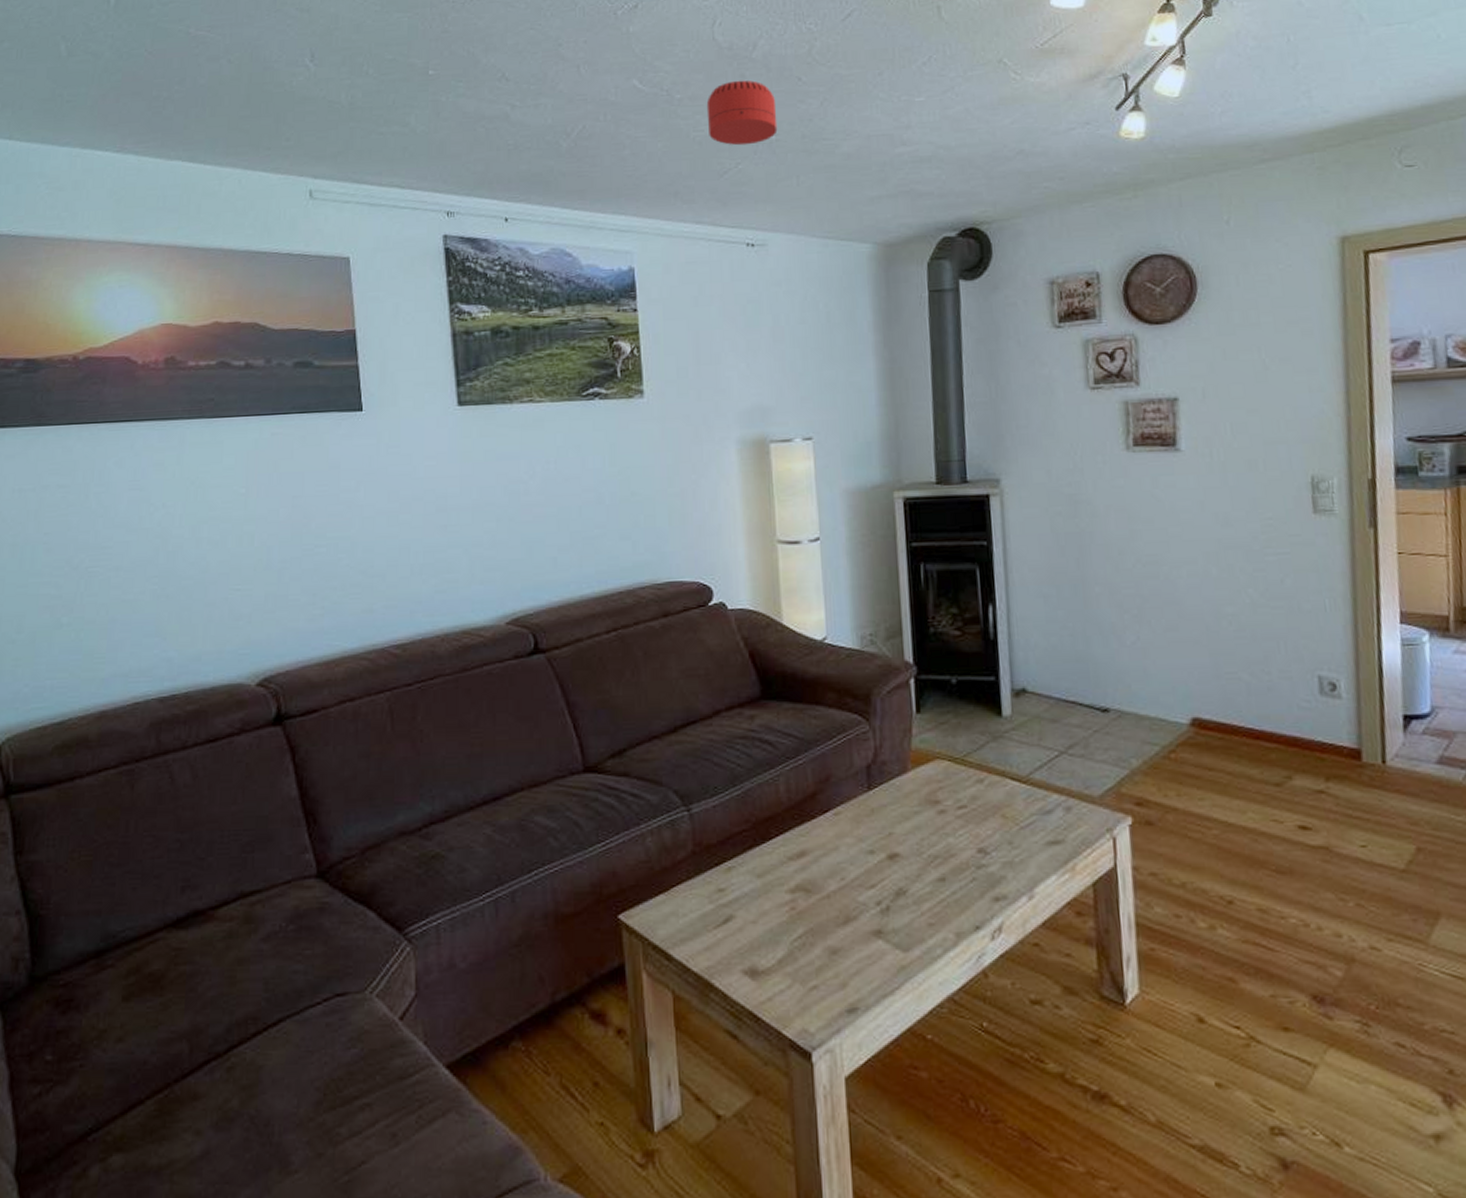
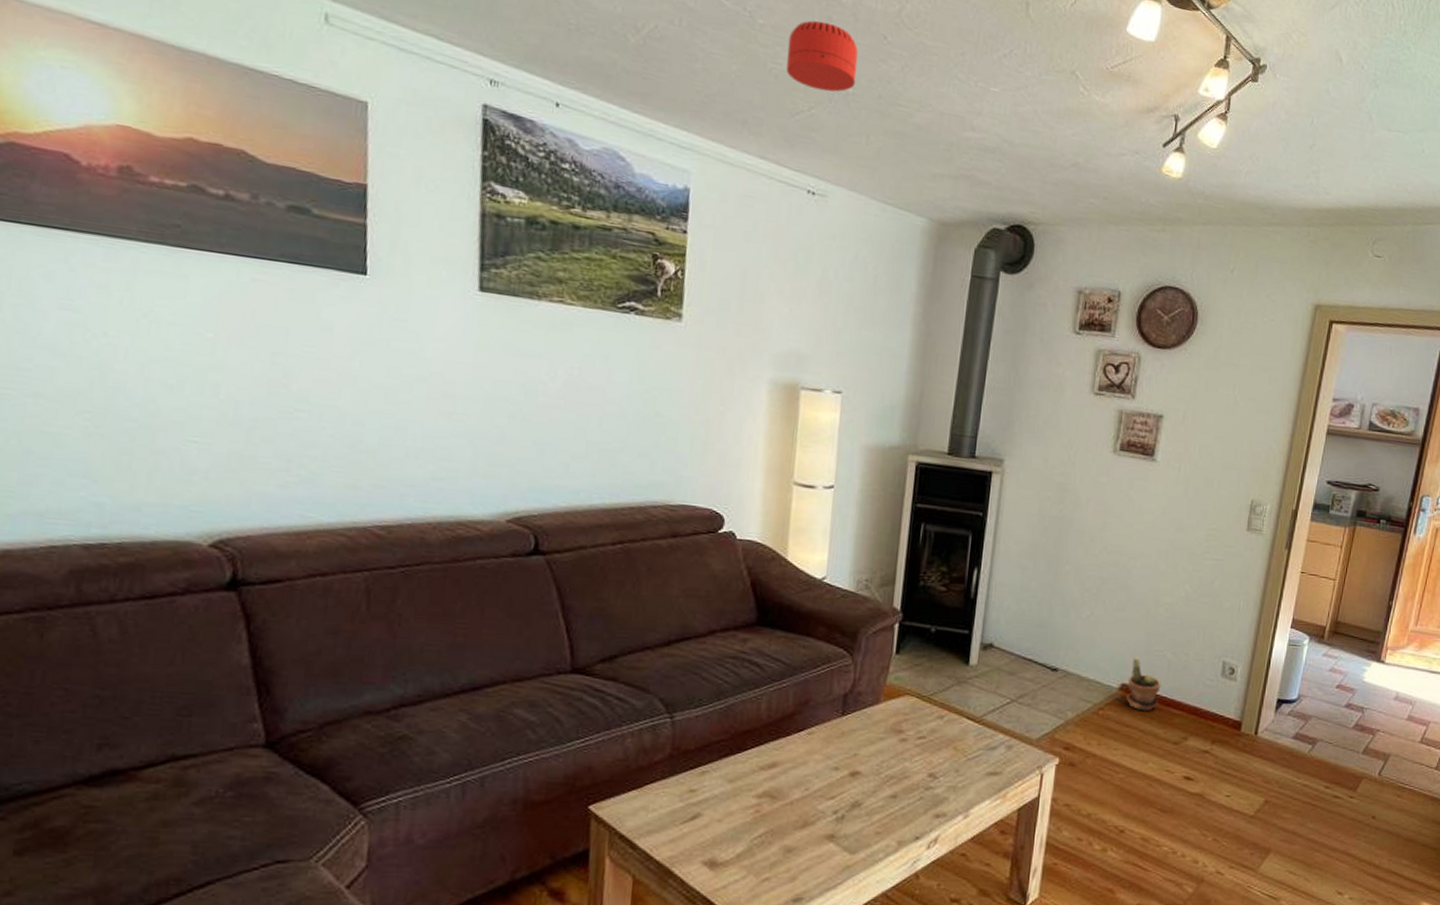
potted plant: none [1198,683,1244,749] -> present [1126,656,1161,712]

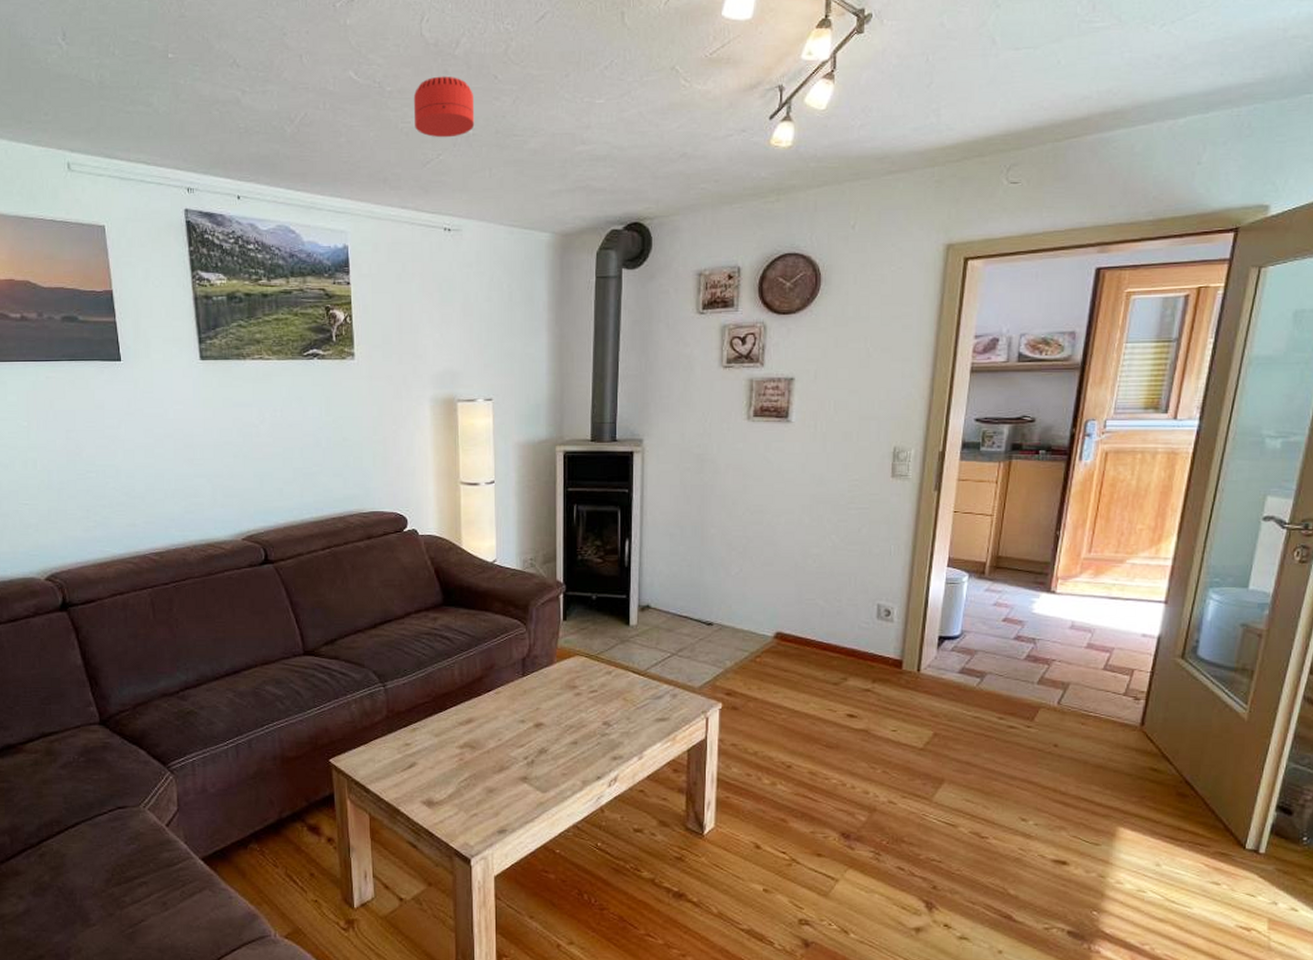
potted plant: present [1126,656,1161,712] -> none [781,606,816,657]

